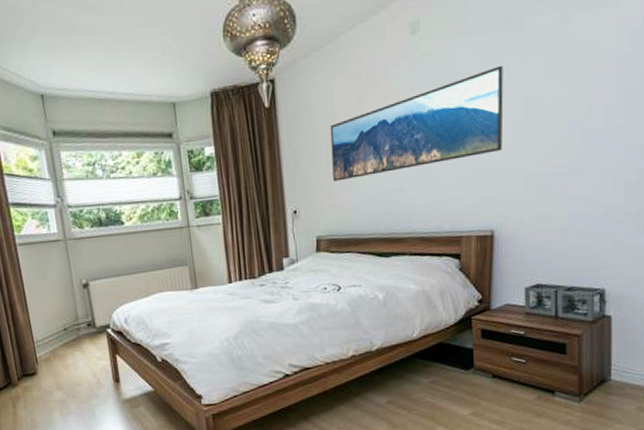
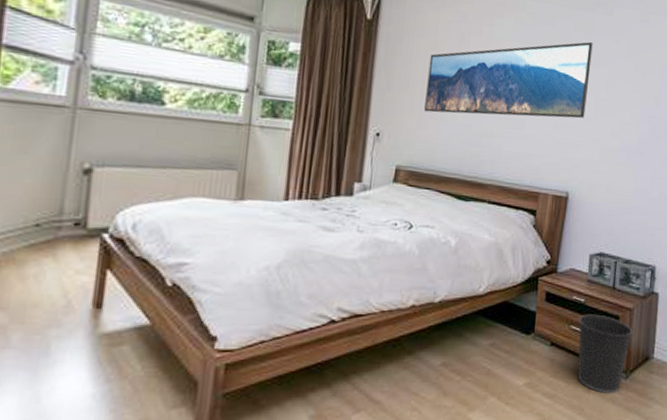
wastebasket: none [520,344,583,417] -> present [577,314,633,394]

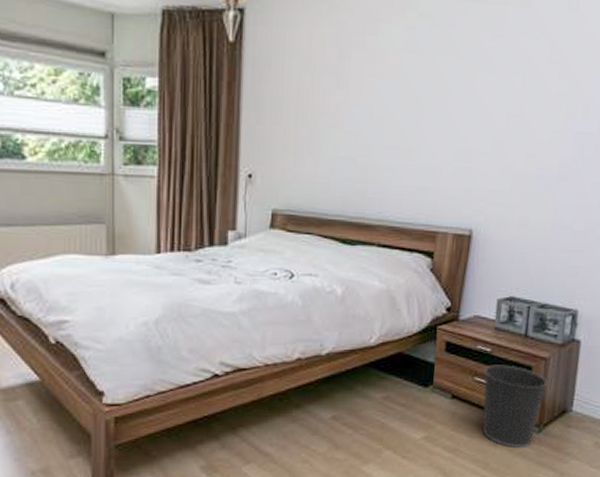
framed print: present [424,41,593,119] -> none [300,43,504,147]

